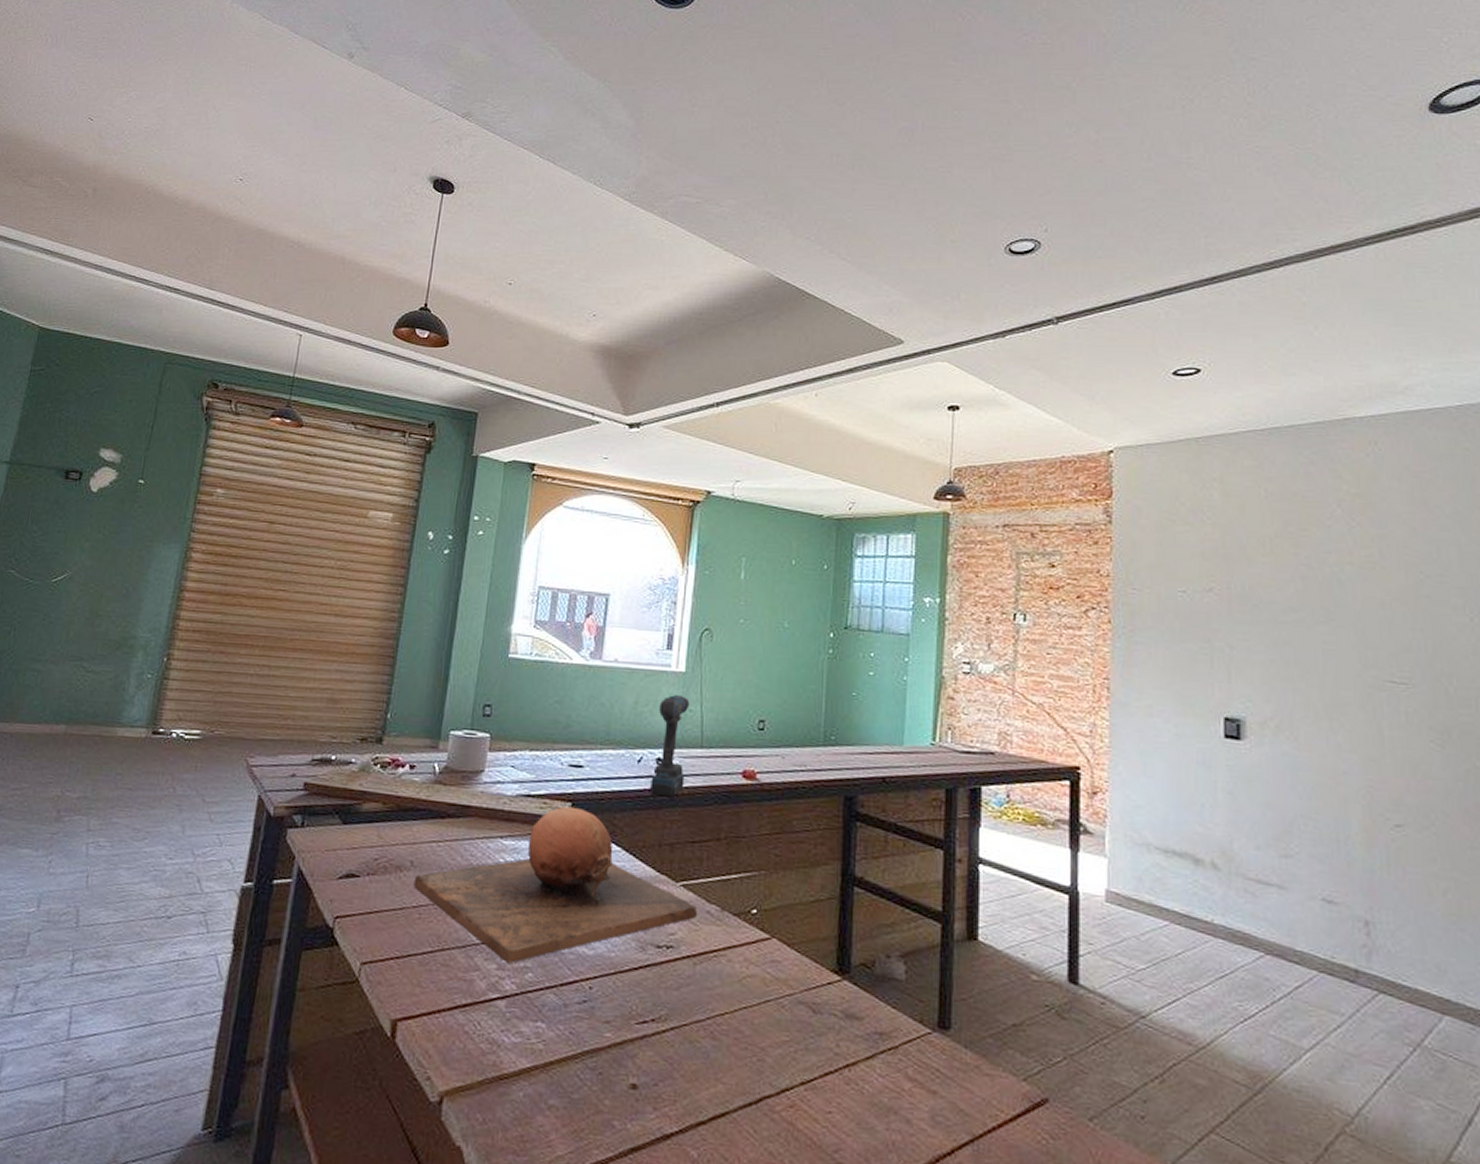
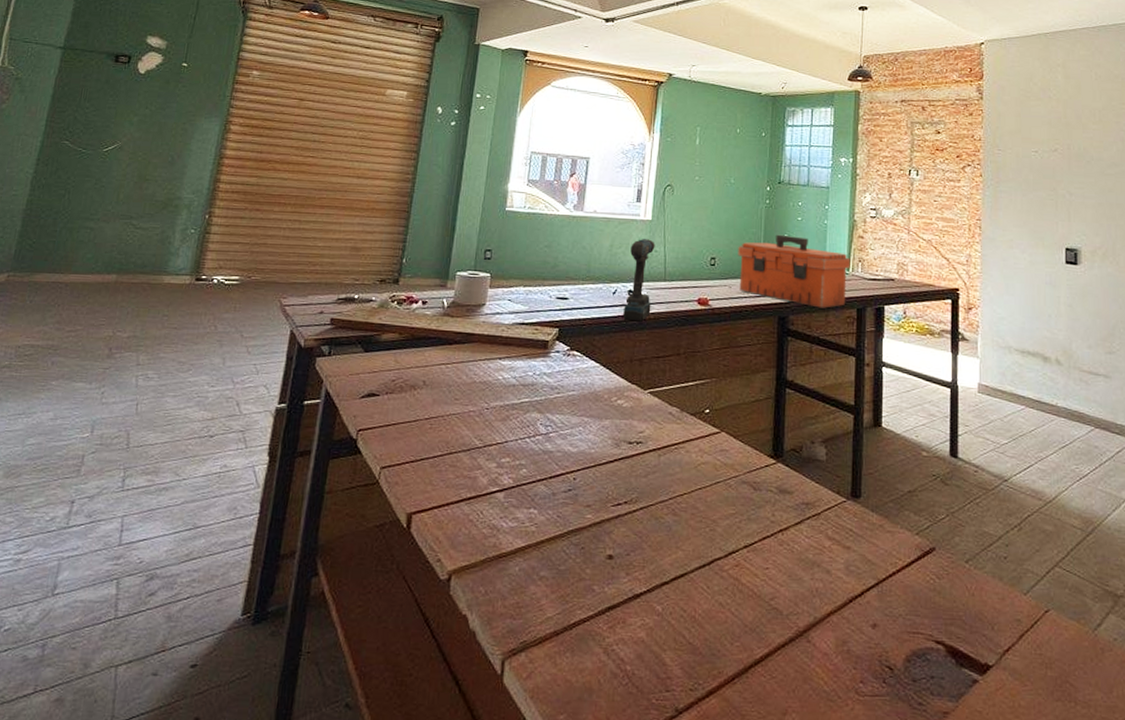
chopping board: present [413,806,698,963] -> none [425,331,662,462]
toolbox: none [793,692,937,788] -> present [738,234,851,308]

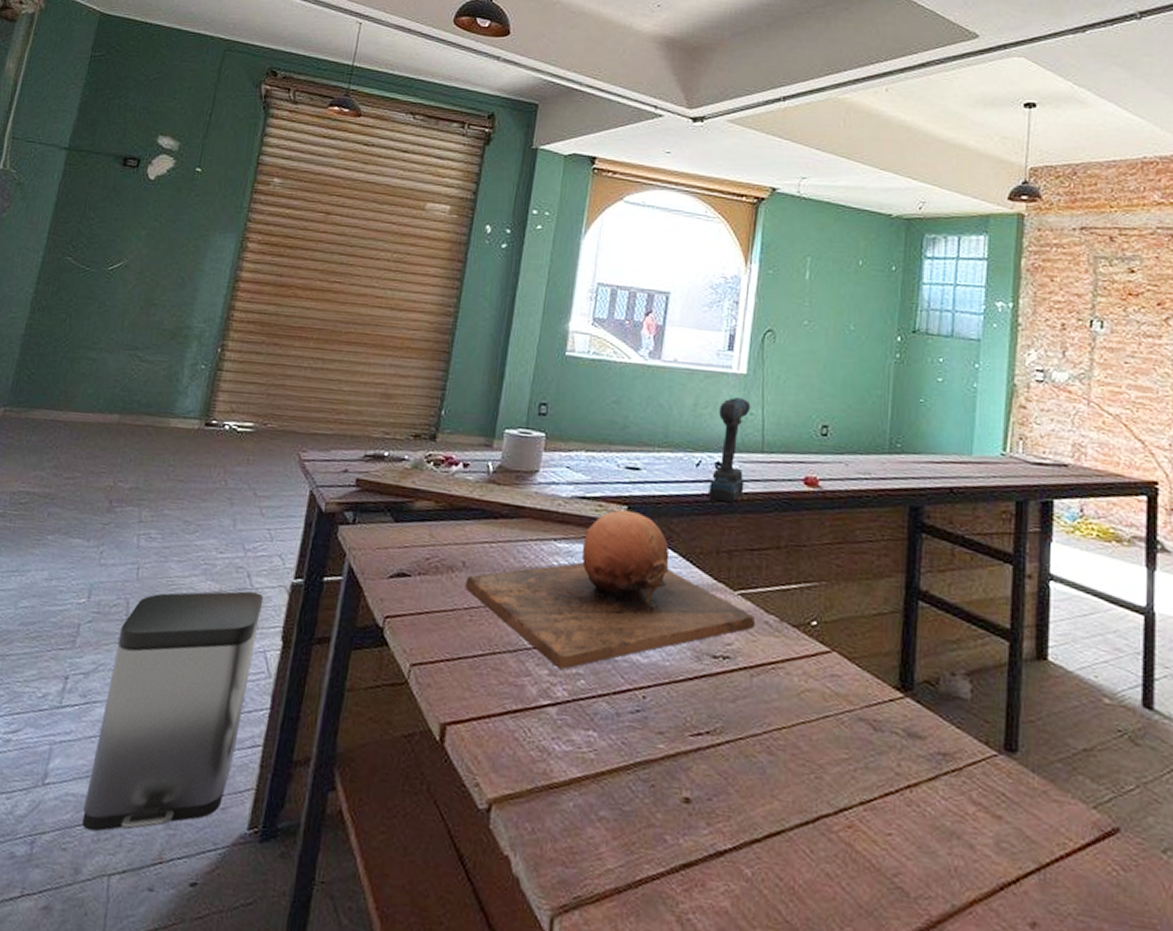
pedal bin: none [90,417,252,630] -> present [82,591,264,832]
chopping board: none [425,331,662,462] -> present [465,509,756,669]
toolbox: present [738,234,851,308] -> none [857,399,1008,499]

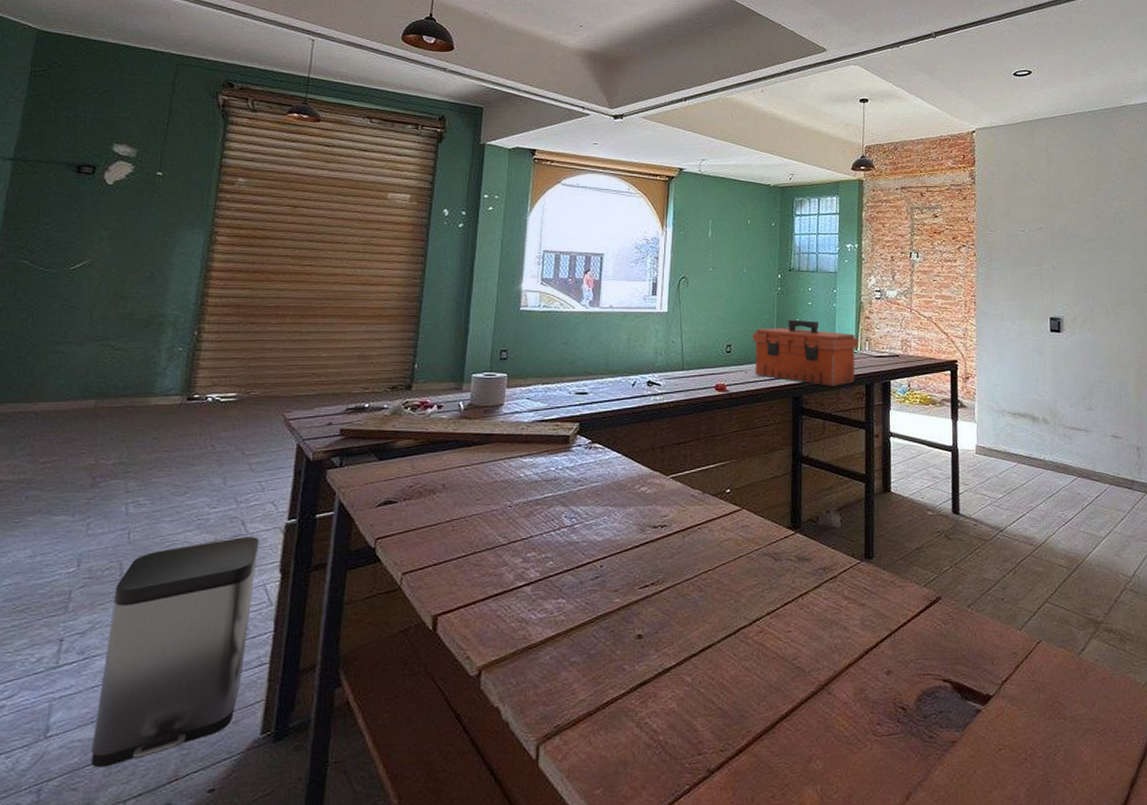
chopping board: present [465,509,756,669] -> none [446,426,685,556]
power drill: present [709,397,751,503] -> none [643,331,672,411]
toolbox: none [857,399,1008,499] -> present [752,319,859,387]

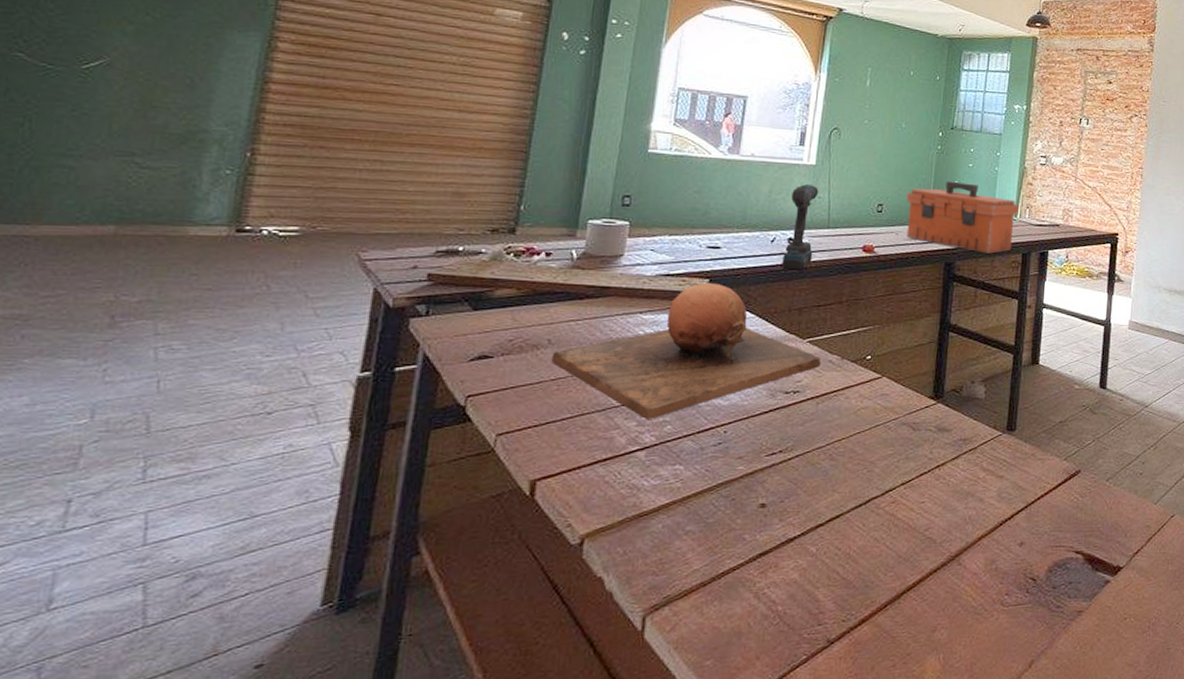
pedal bin: present [91,536,260,768] -> none [107,390,325,643]
chopping board: none [446,426,685,556] -> present [551,282,822,419]
power drill: none [643,331,672,411] -> present [782,184,819,270]

